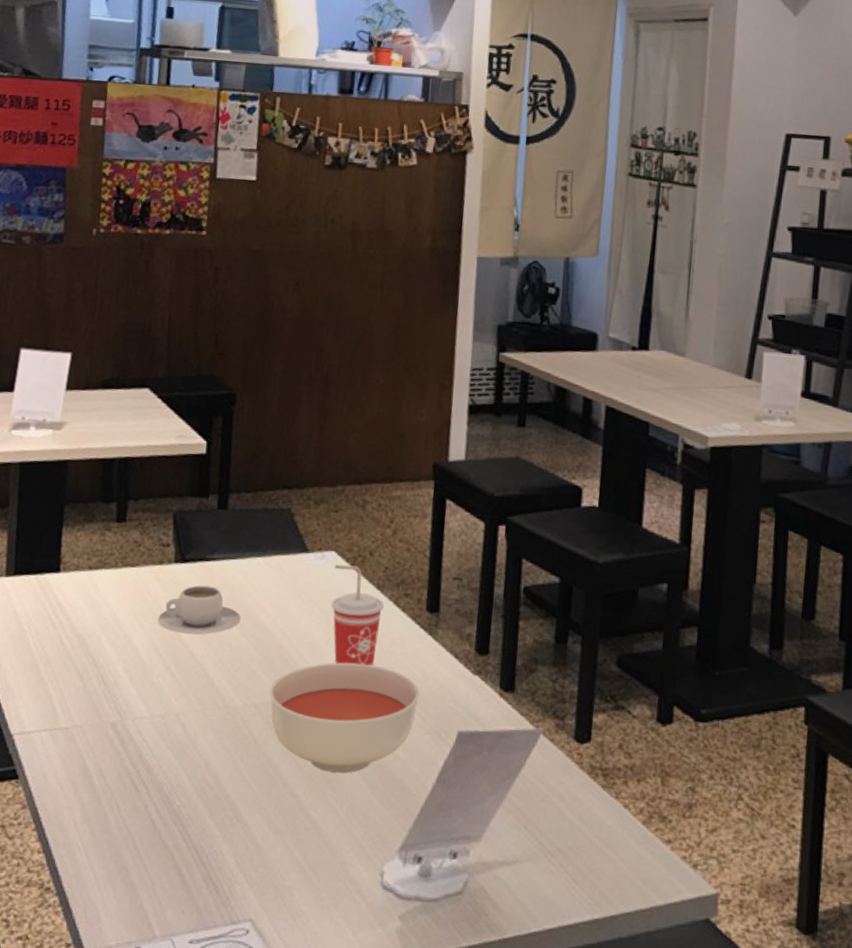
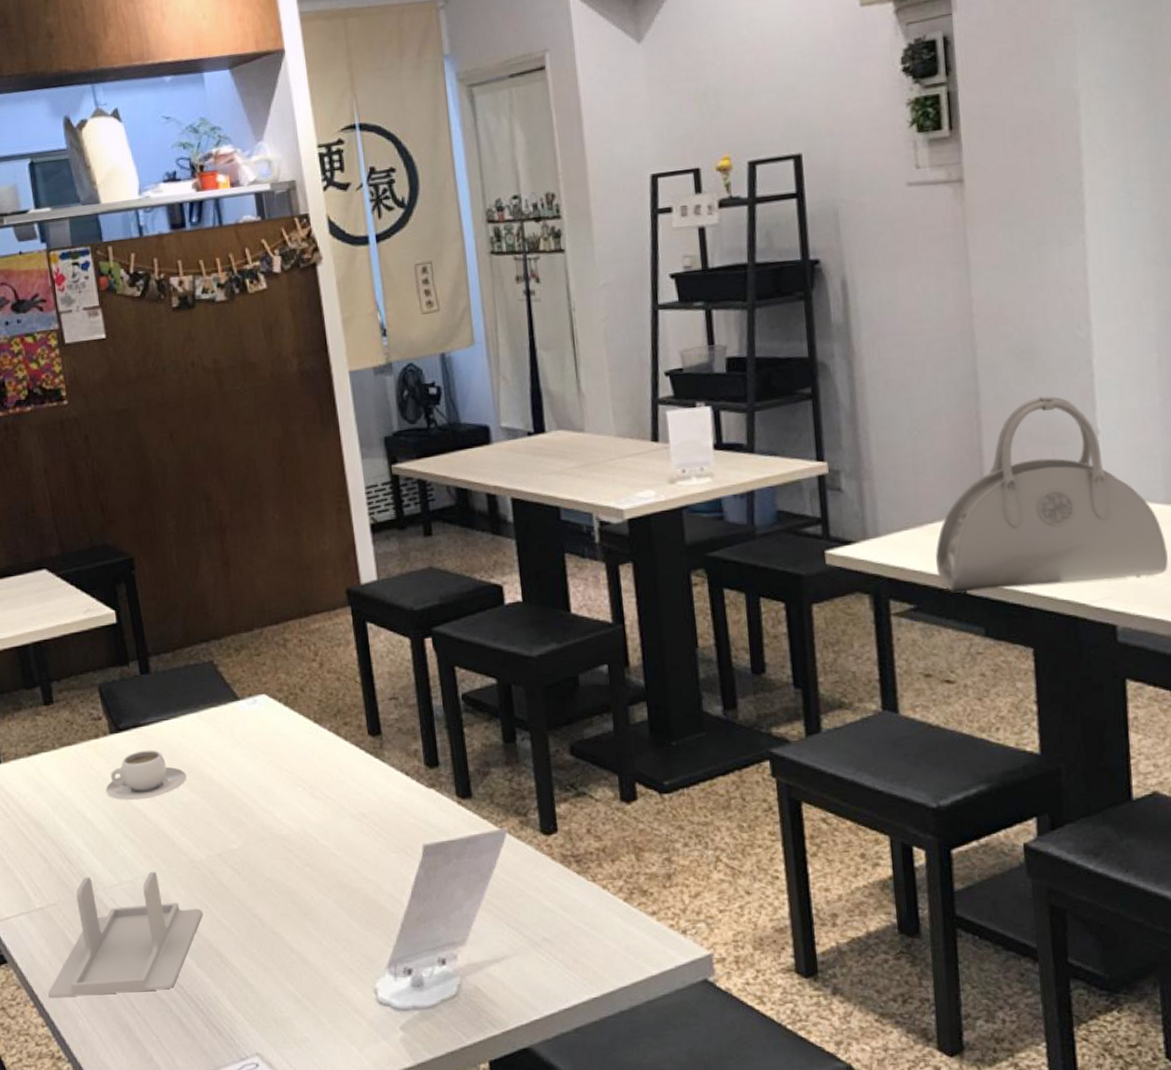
napkin holder: none [52,704,227,836] -> present [48,871,203,999]
bowl: present [269,662,420,773] -> none [230,796,378,905]
beverage cup: present [331,564,384,666] -> none [268,704,327,803]

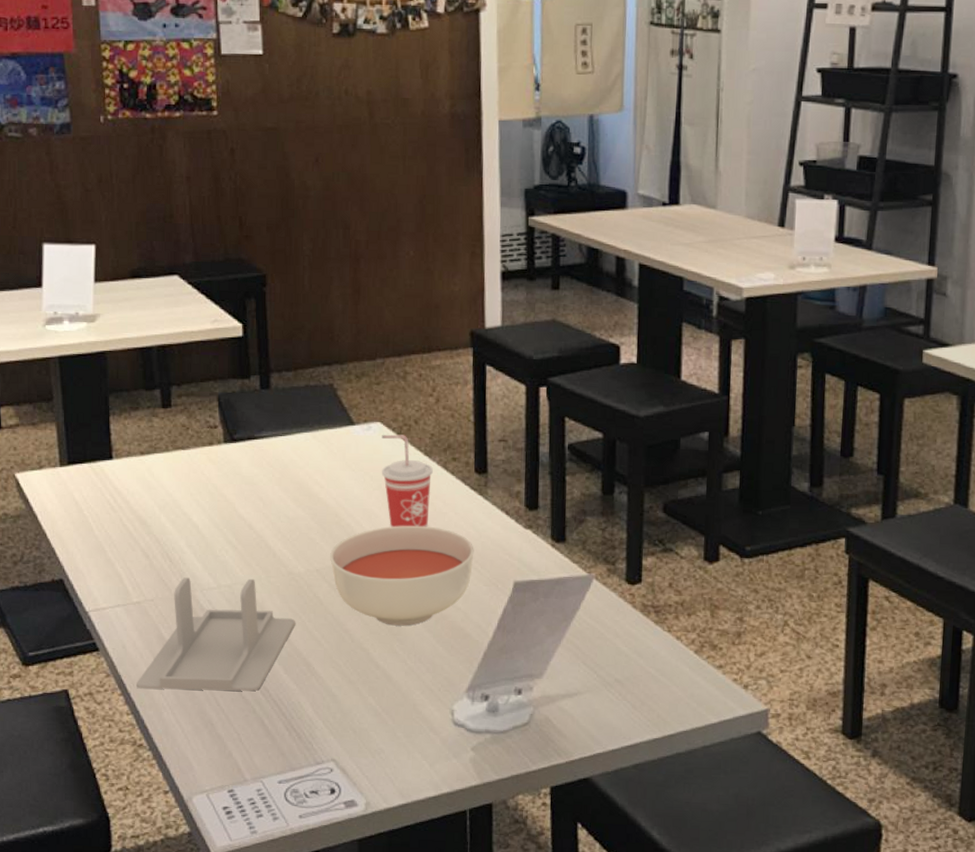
teacup: present [106,750,187,800] -> none [214,462,295,509]
bowl: none [230,796,378,905] -> present [330,525,474,626]
beverage cup: none [268,704,327,803] -> present [381,434,433,528]

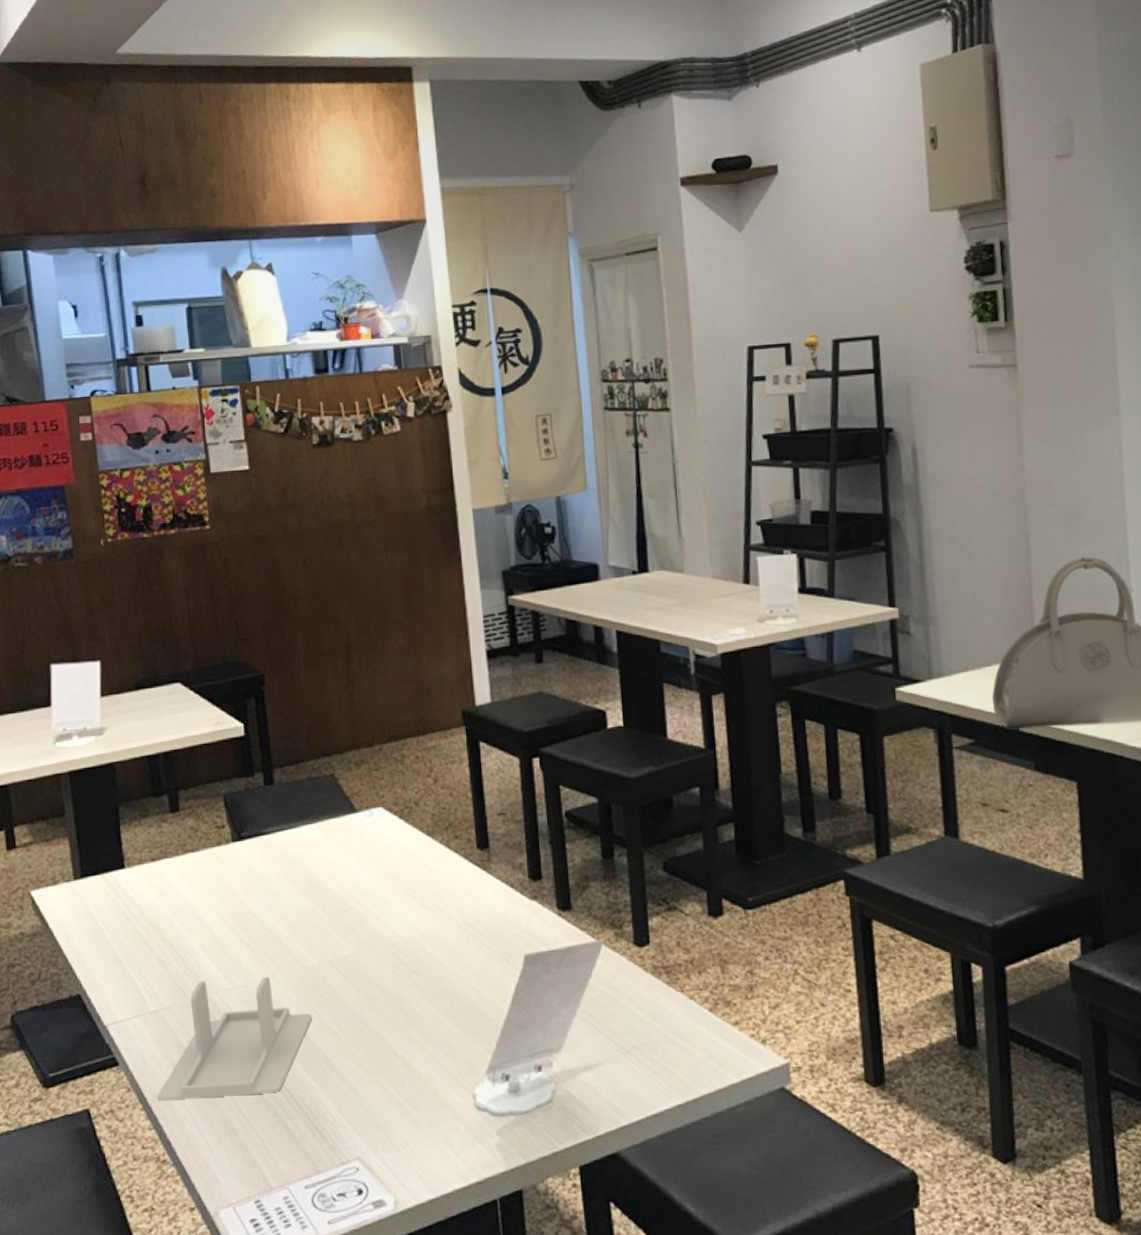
bowl: present [330,525,474,626] -> none [342,906,483,1012]
beverage cup: present [381,434,433,528] -> none [384,817,436,911]

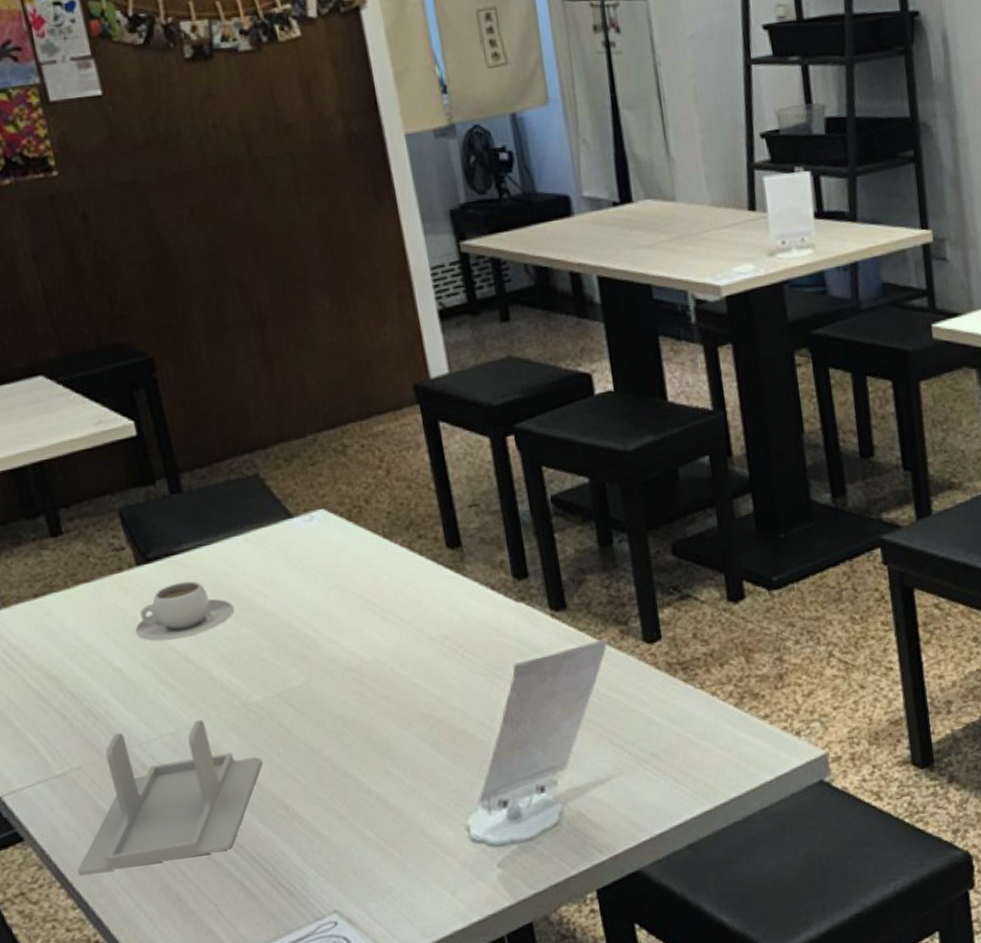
teacup: none [225,858,304,906] -> present [135,580,235,641]

